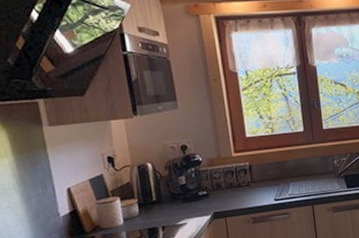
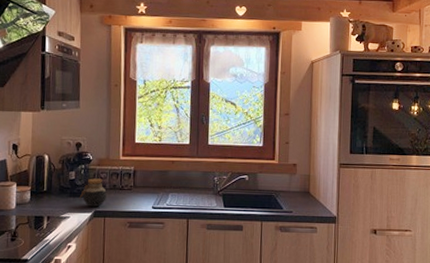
jar: none [194,179,224,209] -> present [79,178,107,207]

